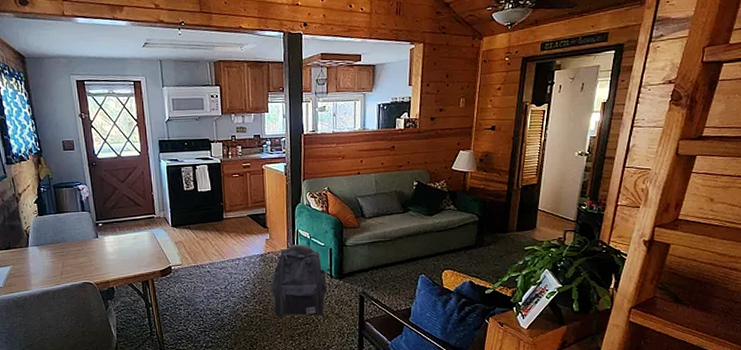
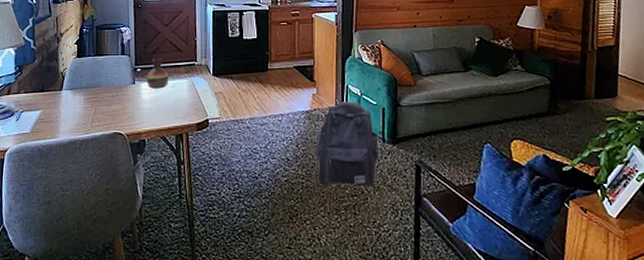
vase: none [108,212,130,242] -> present [146,58,169,89]

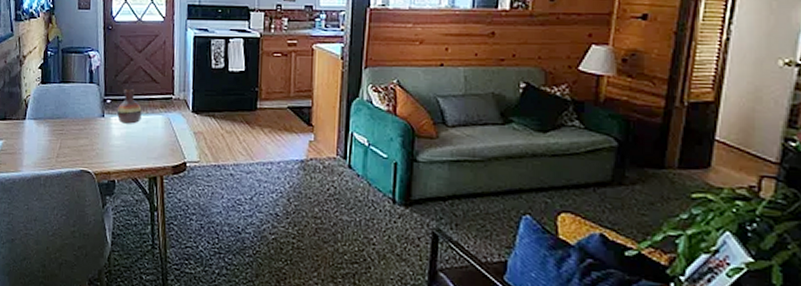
backpack: present [315,101,379,186] -> none [310,152,388,254]

